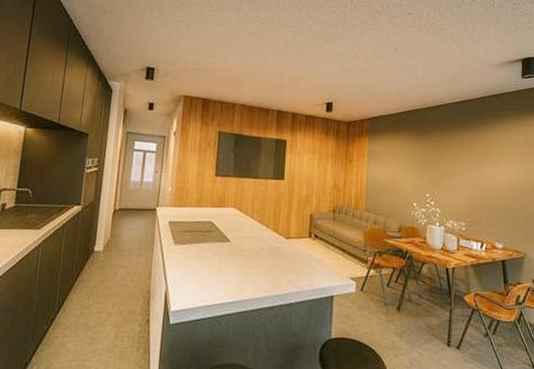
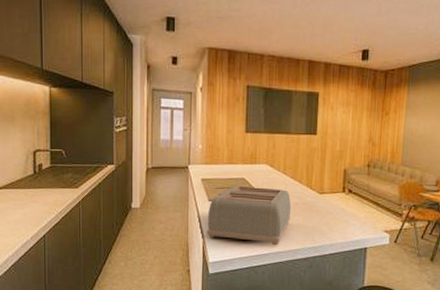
toaster: none [170,229,258,293] -> present [207,186,291,246]

